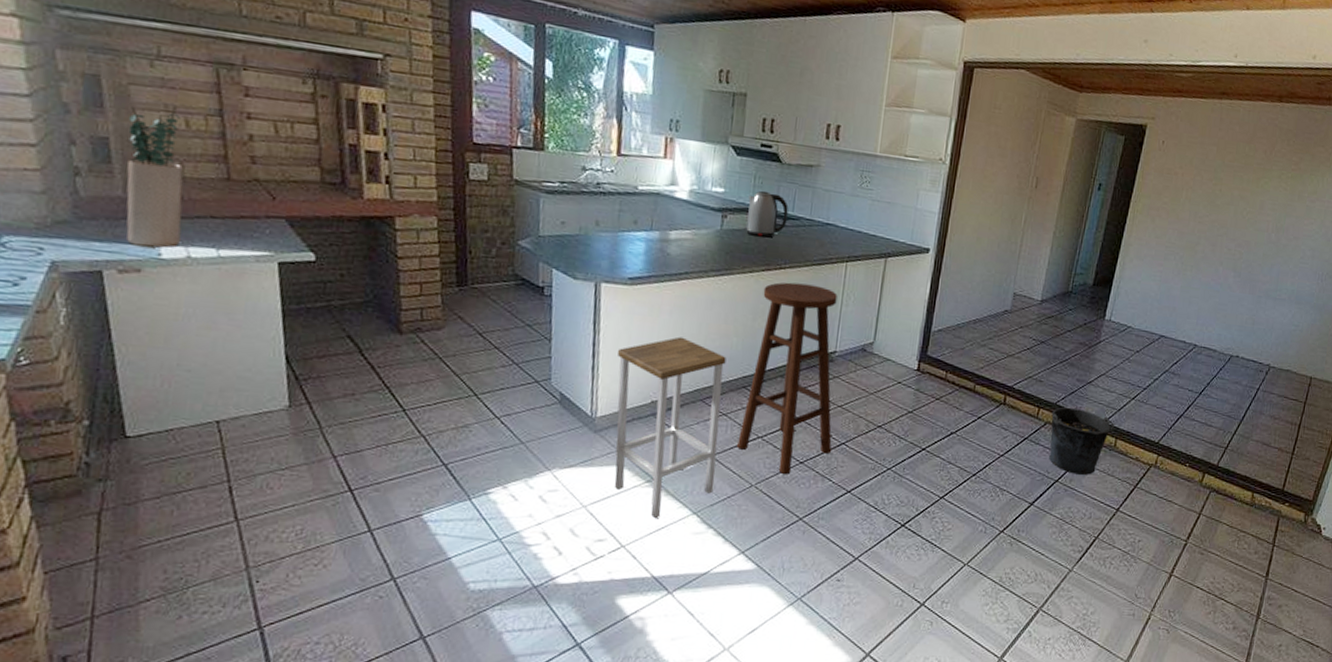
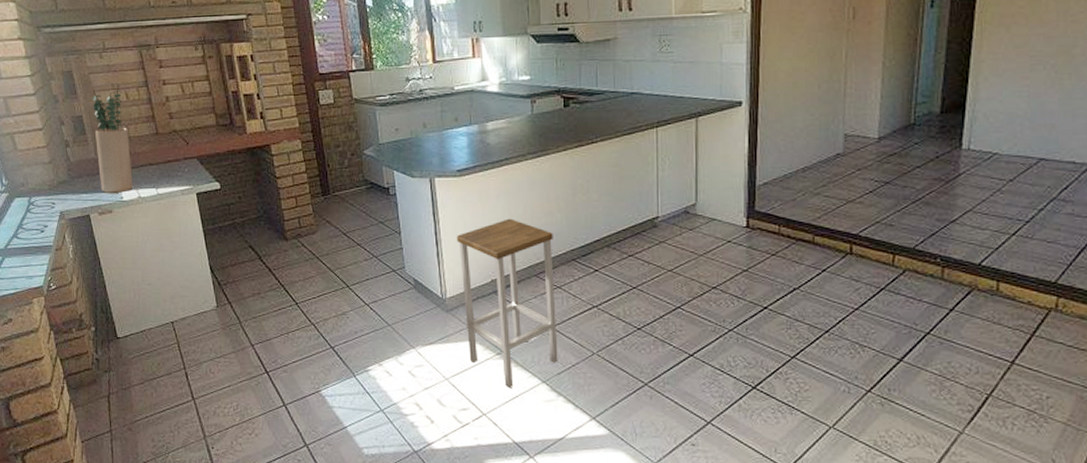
bar stool: present [737,282,838,474] -> none [574,154,667,341]
kettle: present [746,190,789,238] -> none [553,71,592,116]
bucket: present [1049,407,1115,475] -> none [910,252,994,325]

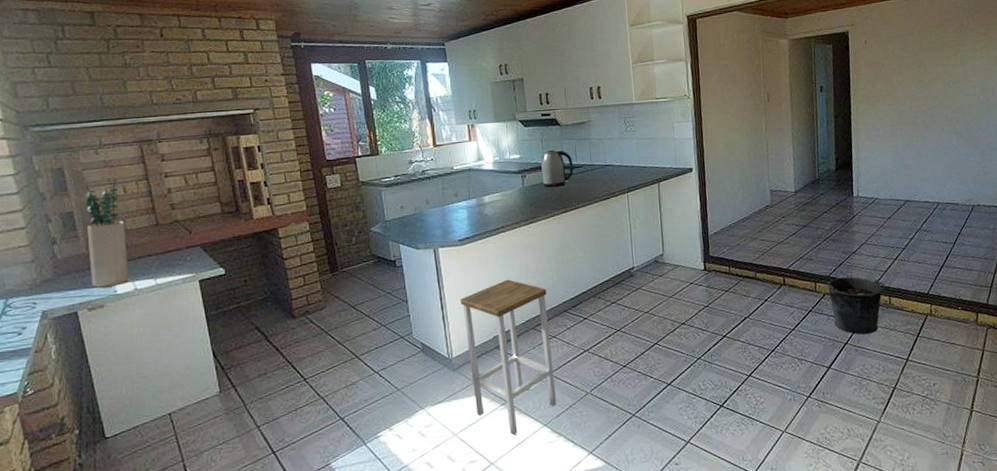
kettle: none [553,71,592,116] -> present [540,149,573,187]
bucket: none [910,252,994,325] -> present [827,277,886,335]

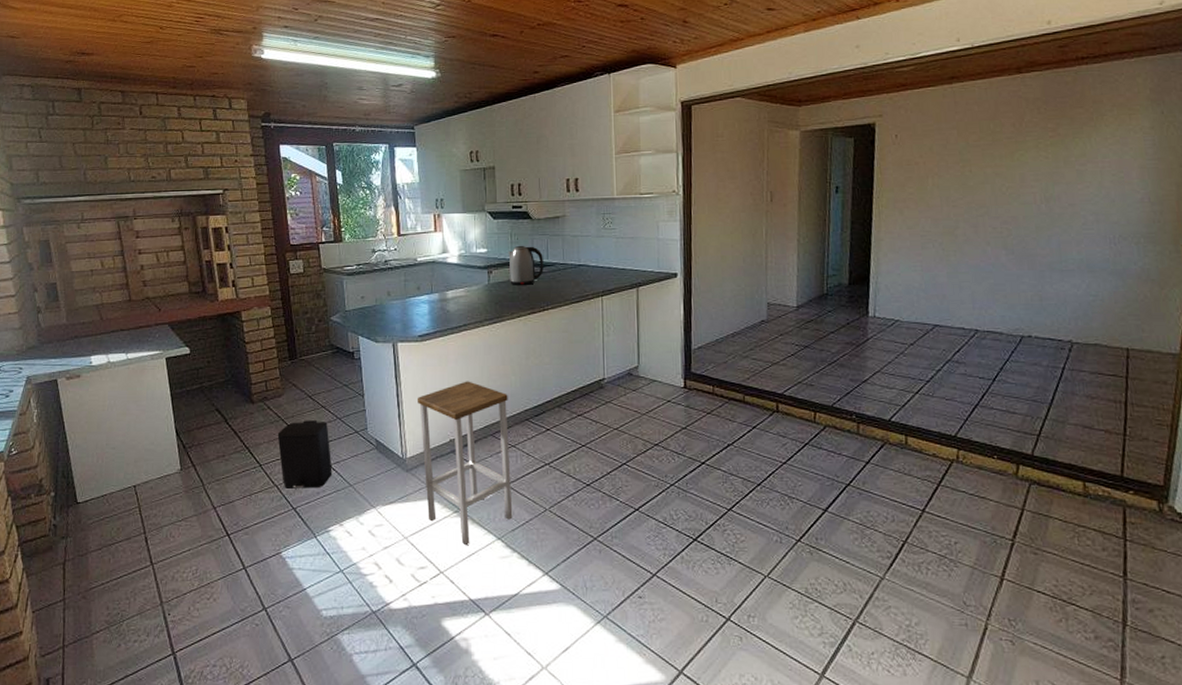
vase: present [85,179,130,288] -> none [67,253,104,358]
pedal bin: none [321,329,380,400] -> present [277,420,333,489]
bucket: present [827,277,886,335] -> none [829,409,902,476]

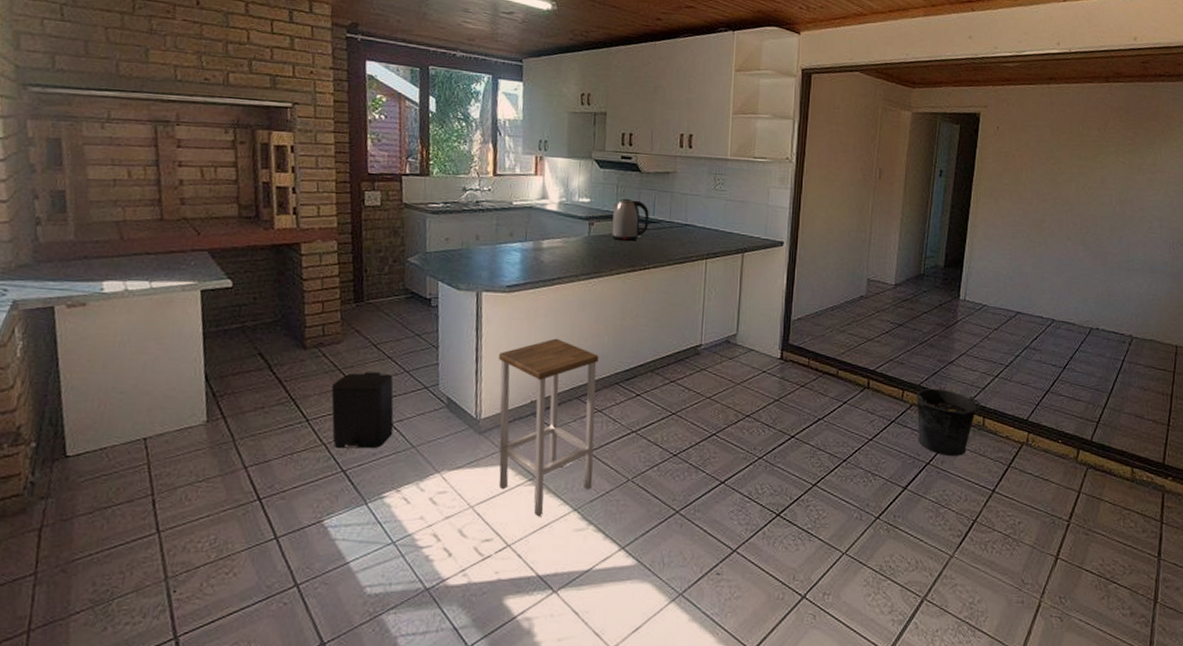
bucket: none [829,409,902,476] -> present [916,389,981,456]

